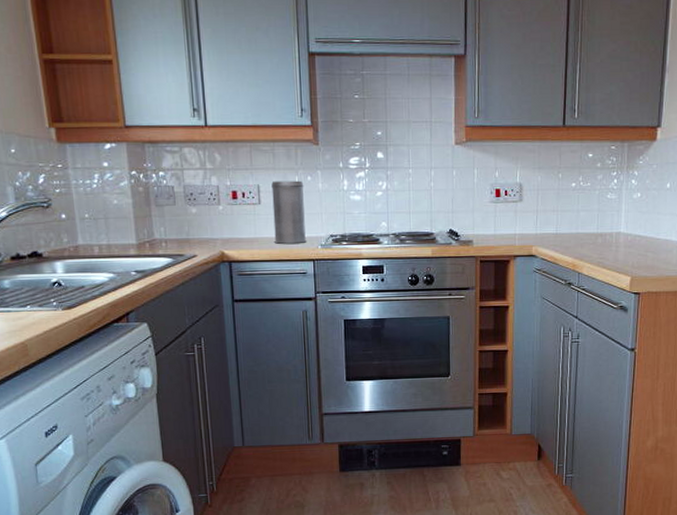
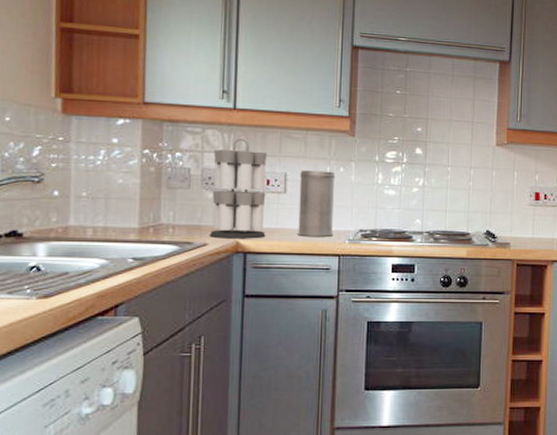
spice rack: none [192,153,247,250] -> present [210,137,268,239]

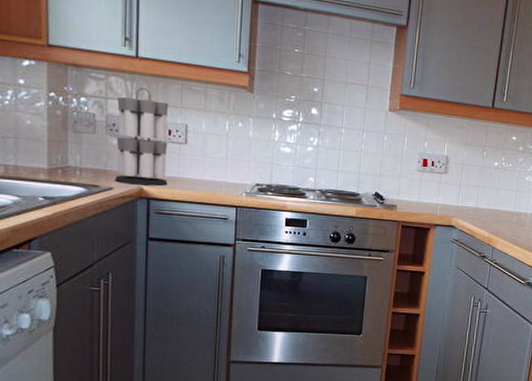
canister: present [296,170,336,238] -> none [197,123,234,190]

